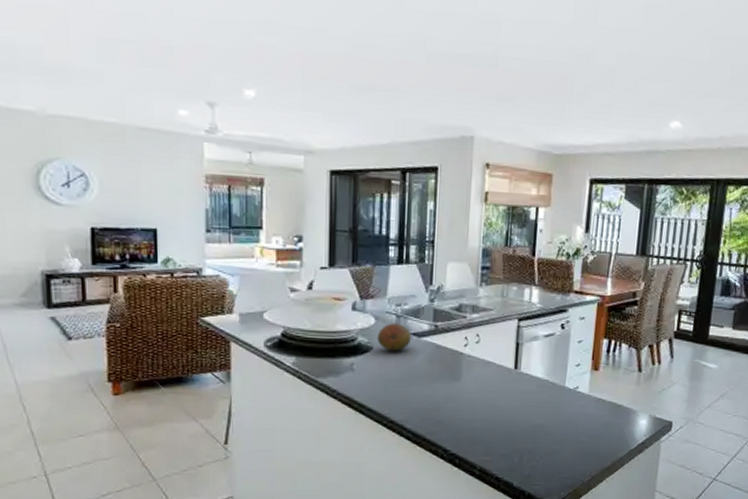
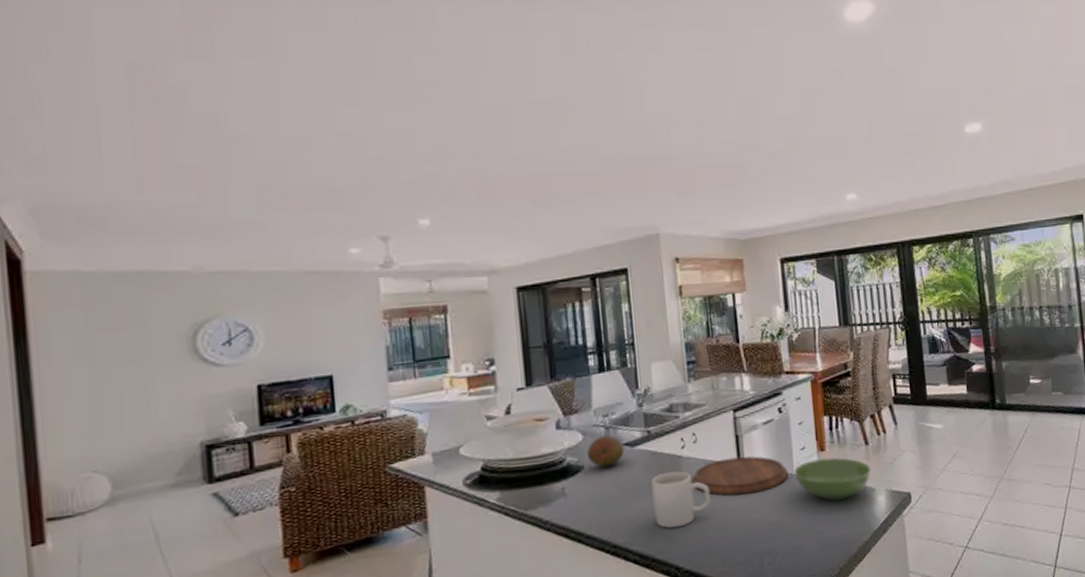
mug: none [430,365,484,416] -> present [650,471,711,528]
cutting board: none [470,362,561,398] -> present [692,456,789,496]
bowl: none [565,376,639,417] -> present [794,457,871,501]

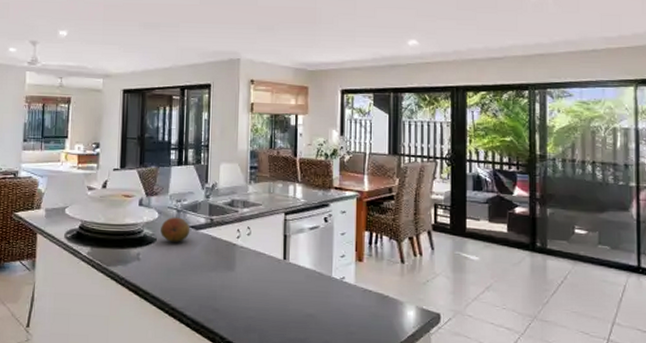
mug: present [650,471,711,528] -> none [207,255,256,304]
cutting board: present [692,456,789,496] -> none [243,253,327,287]
bowl: present [794,457,871,501] -> none [332,267,404,308]

